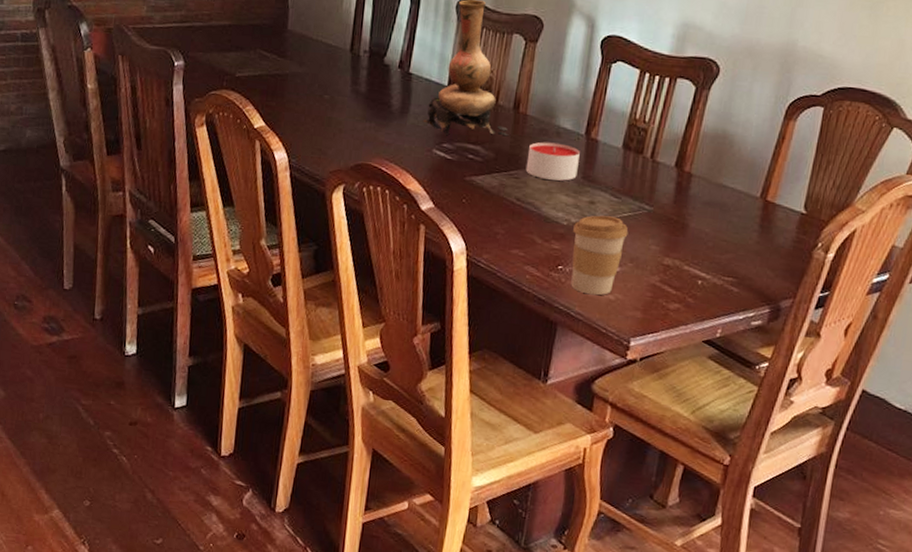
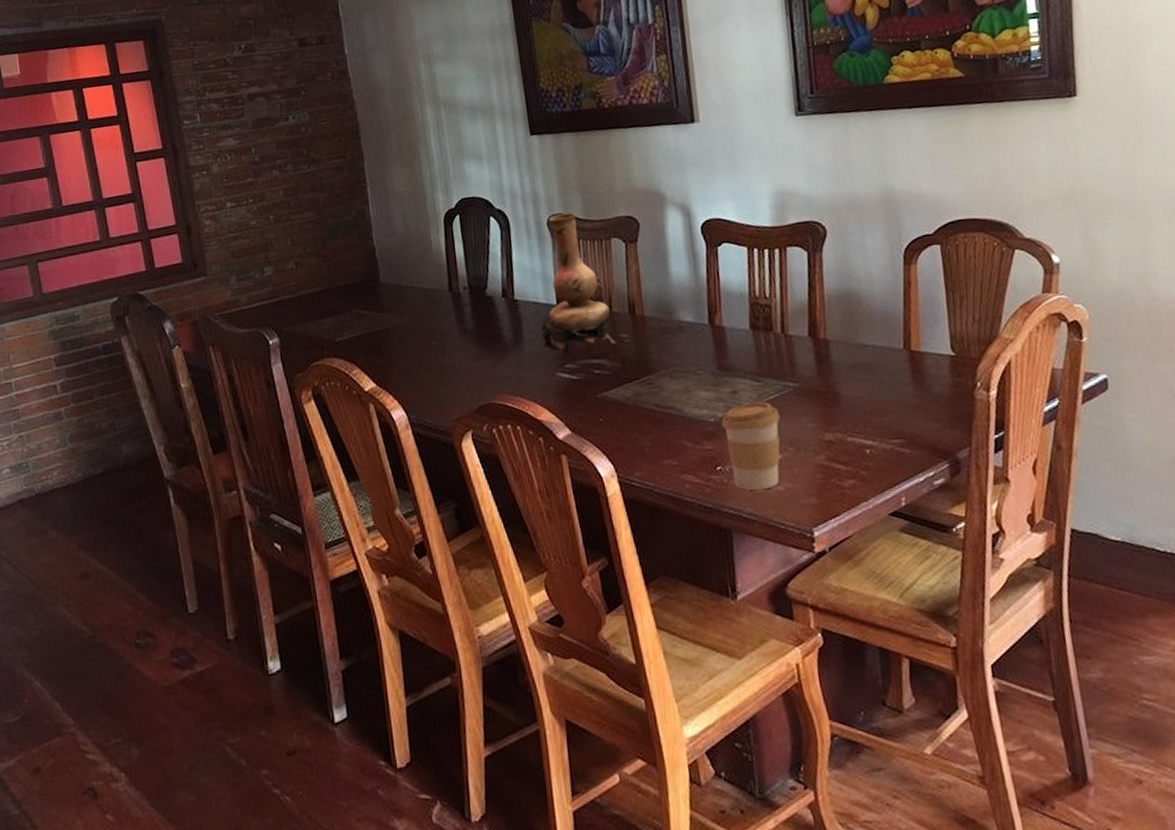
candle: present [525,142,580,181] -> none [655,338,712,379]

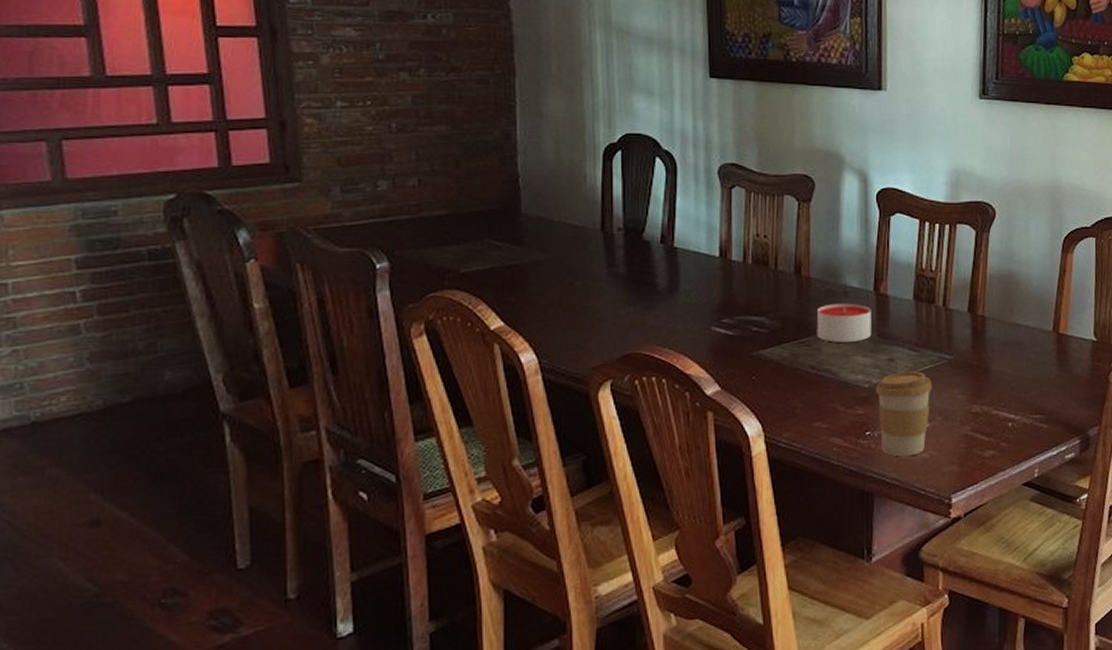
vase: present [540,212,633,356] -> none [697,164,796,311]
candle: none [655,338,712,379] -> present [816,303,872,343]

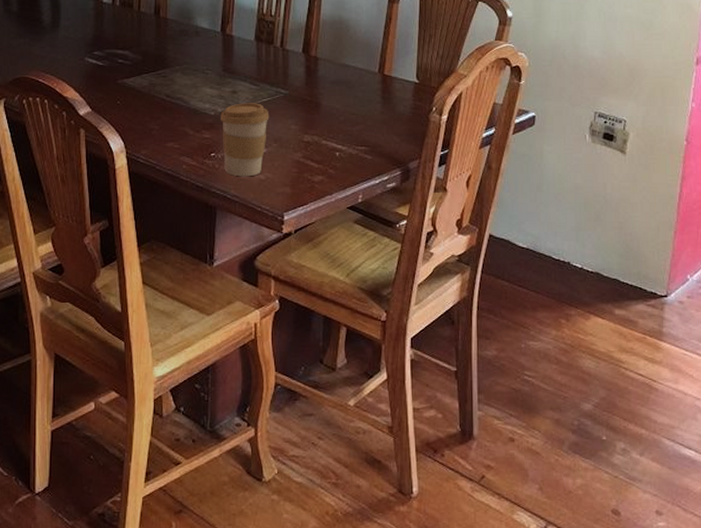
candle: present [816,303,872,343] -> none [171,41,218,75]

